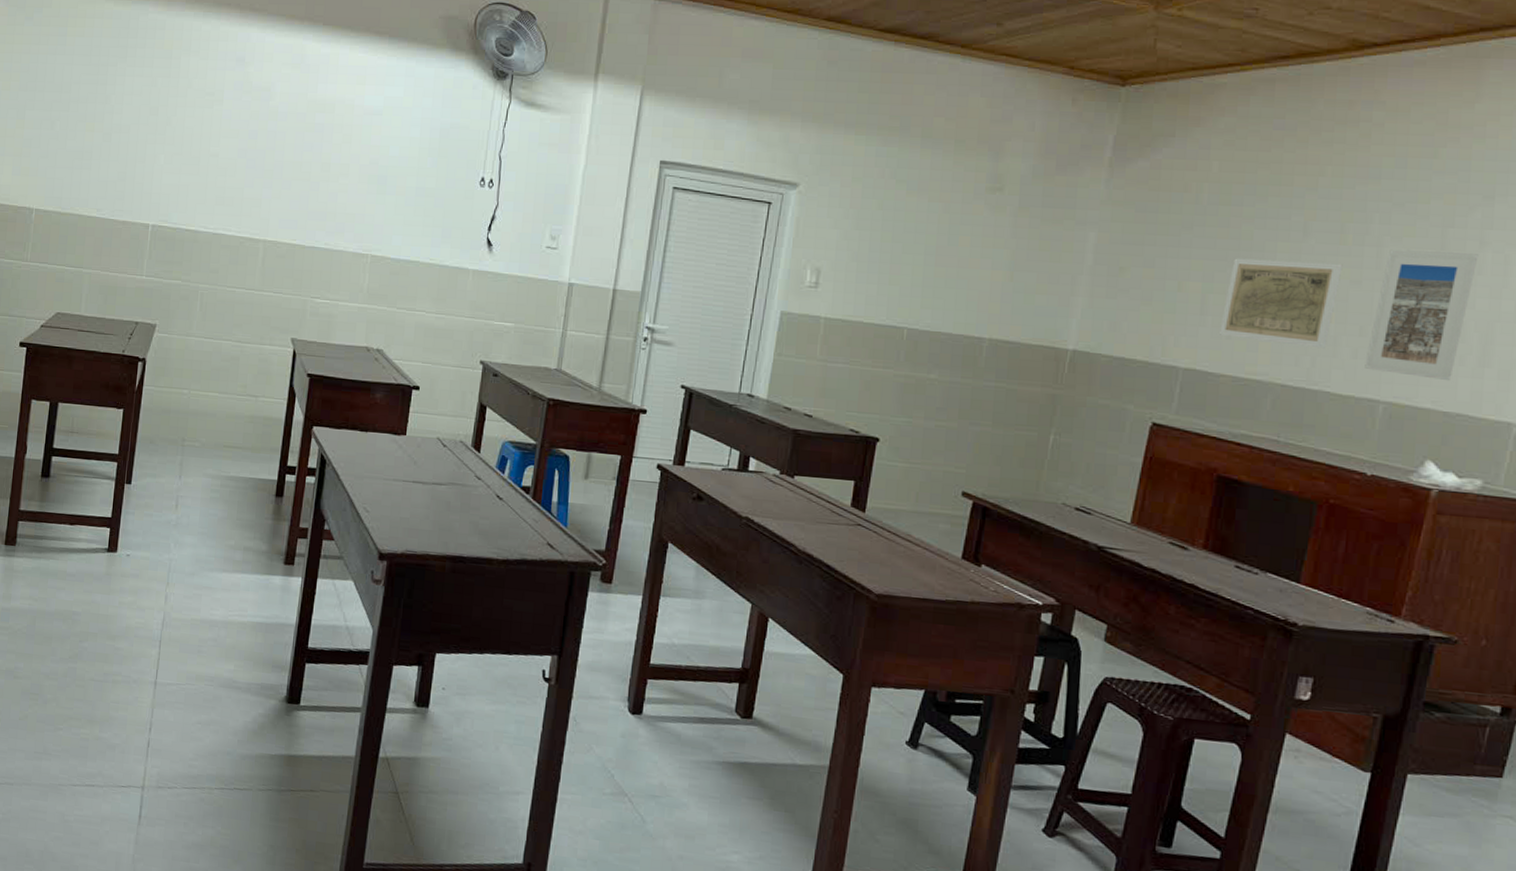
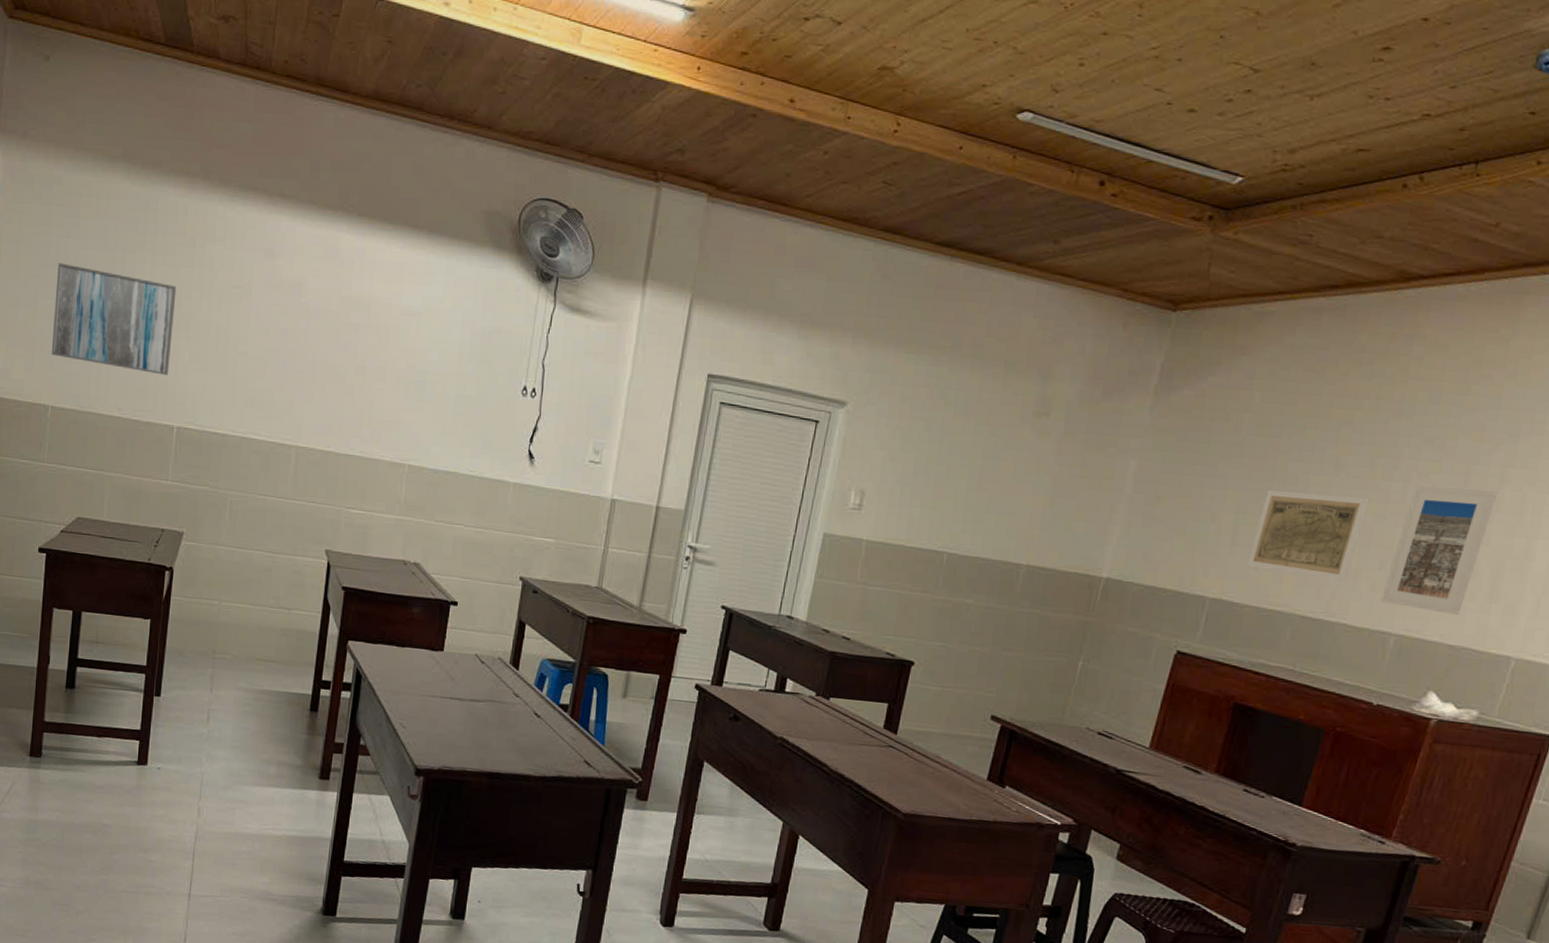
wall art: none [37,77,154,178] -> present [51,262,177,376]

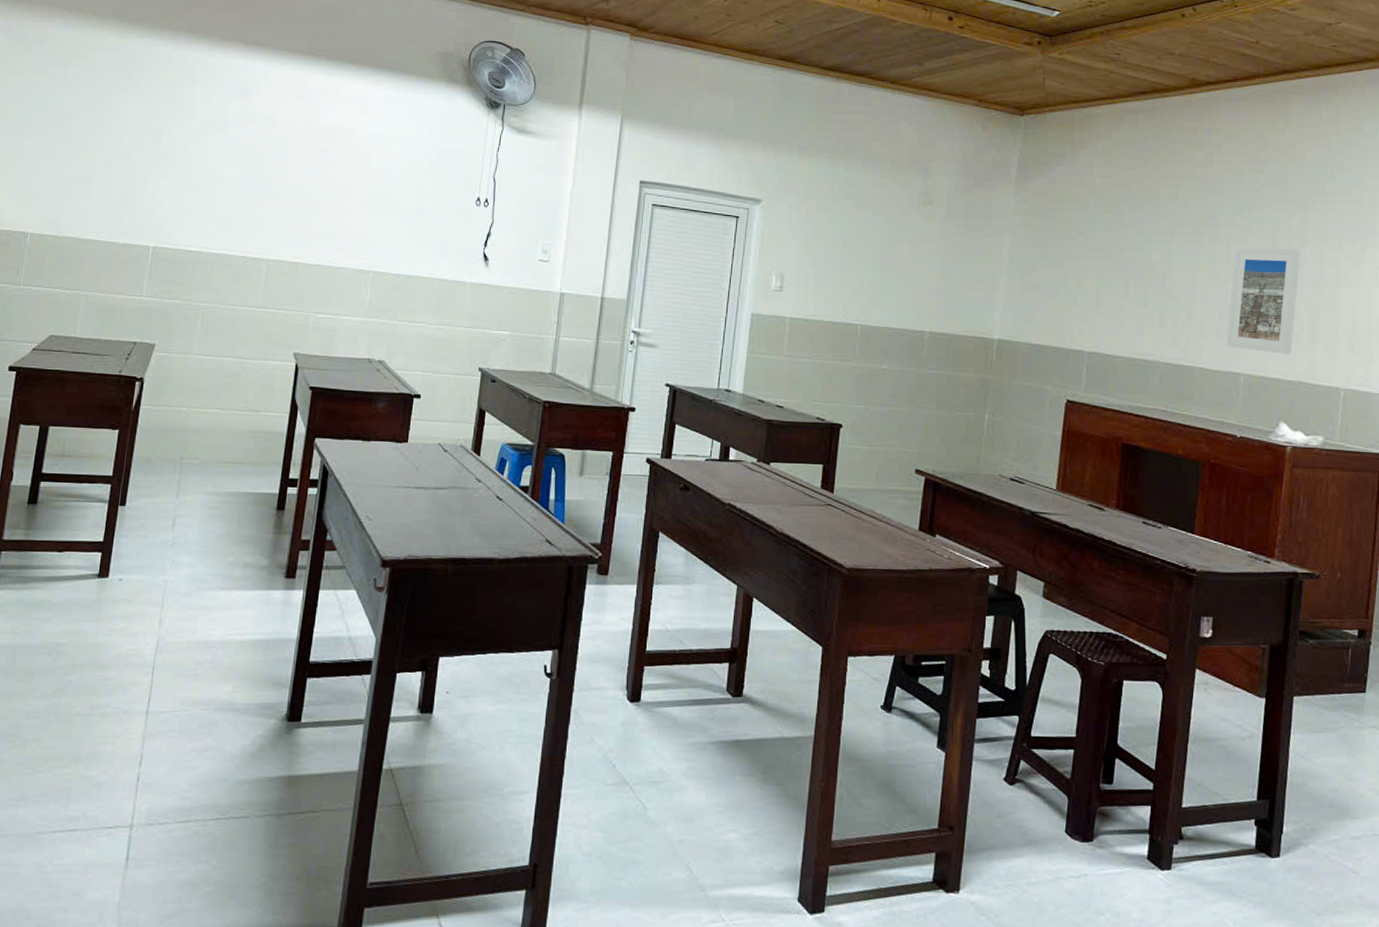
wall art: present [51,262,177,376] -> none [33,106,158,201]
map: present [1248,490,1370,582] -> none [1113,257,1202,331]

